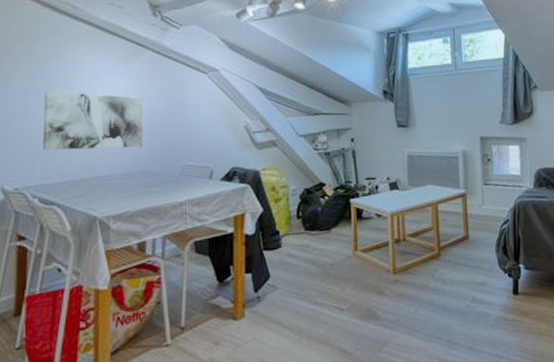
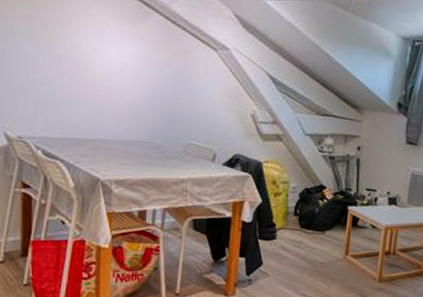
wall art: present [42,91,144,150] -> none [45,40,150,117]

